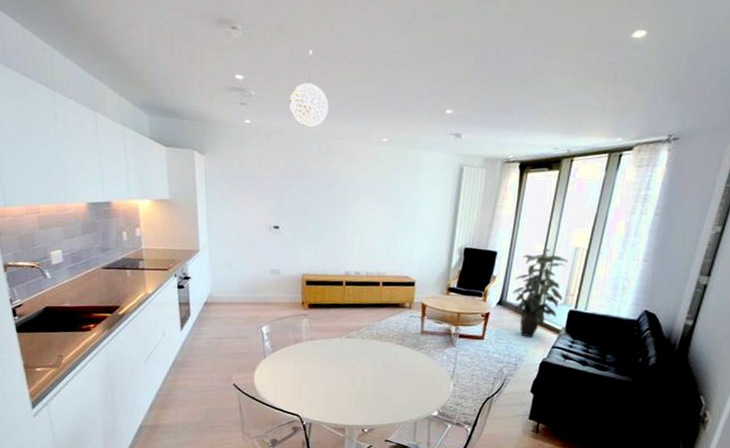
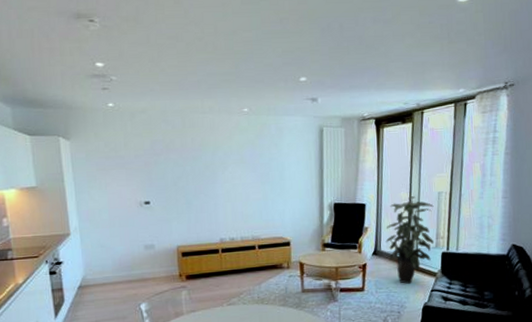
pendant light: present [288,50,328,128] -> none [149,35,189,105]

